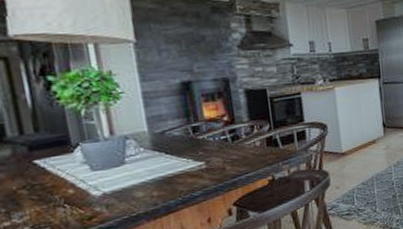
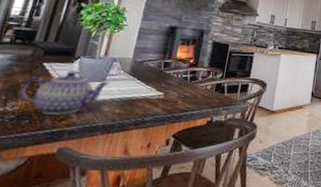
teapot: none [18,161,134,217] -> present [19,71,111,116]

